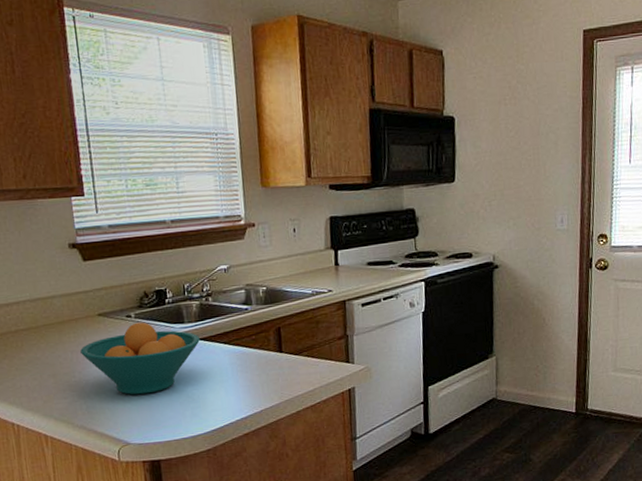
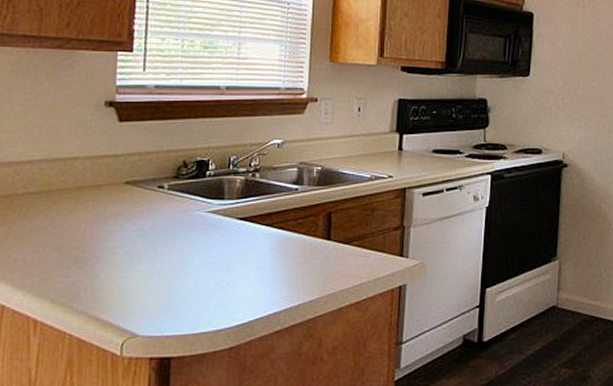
fruit bowl: present [80,322,200,395] -> none [97,194,239,278]

